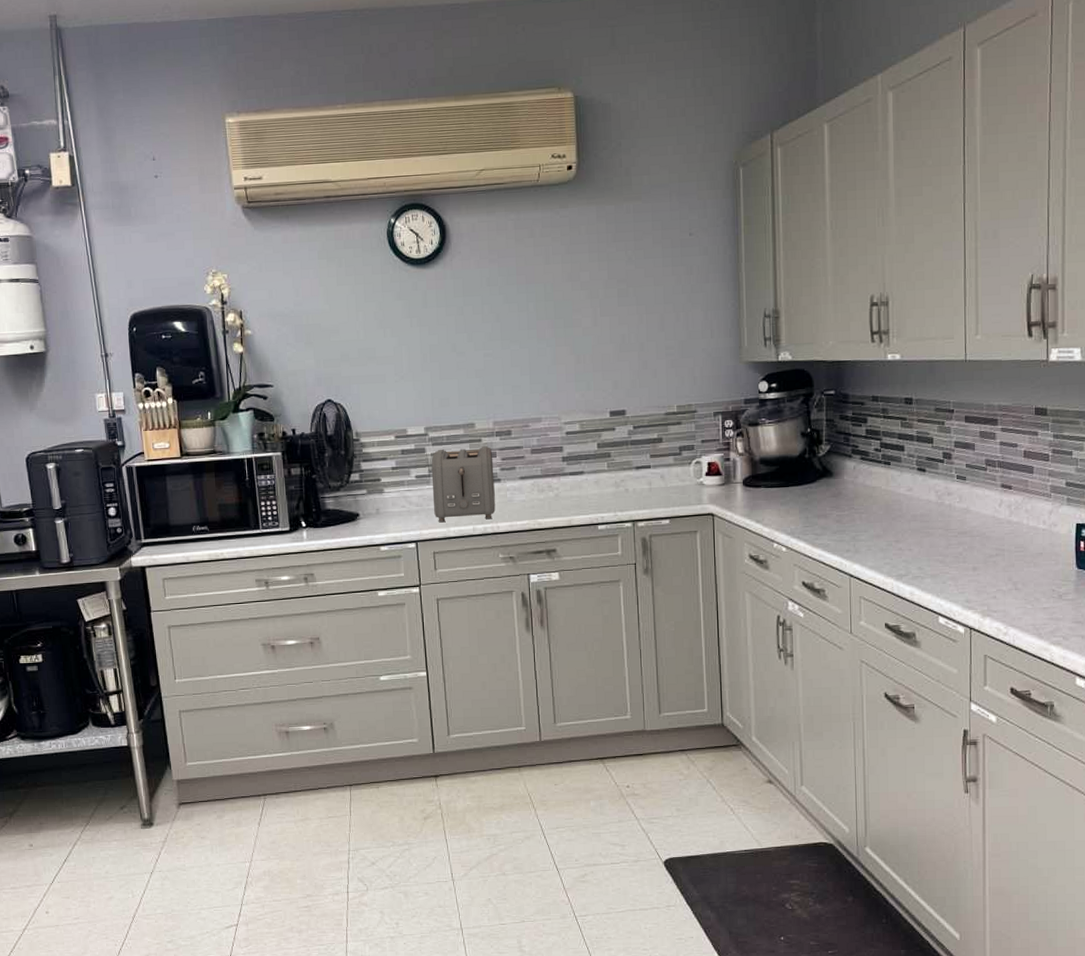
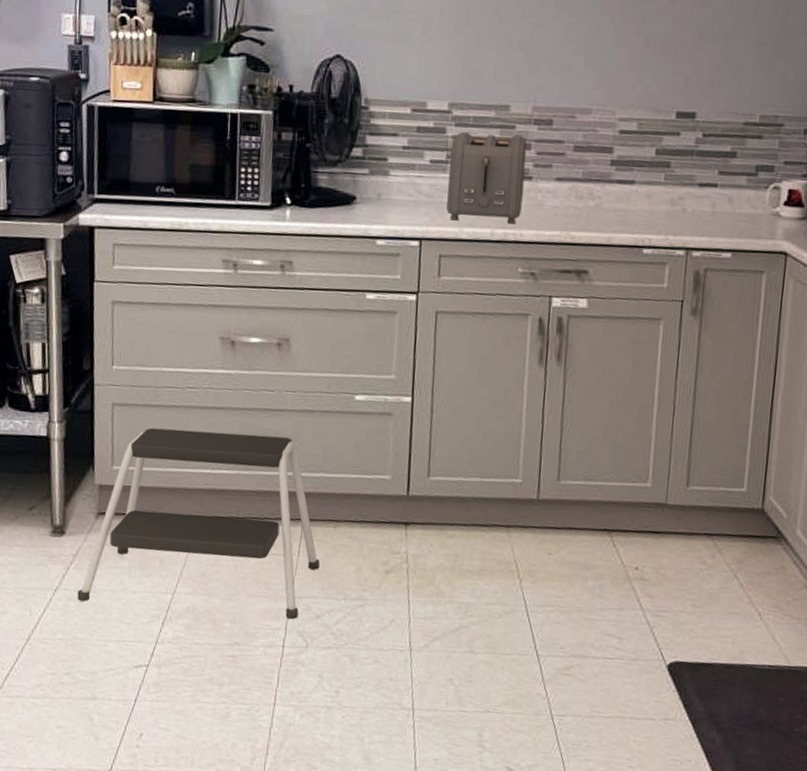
step stool: none [170,719,369,879] -> present [77,427,320,620]

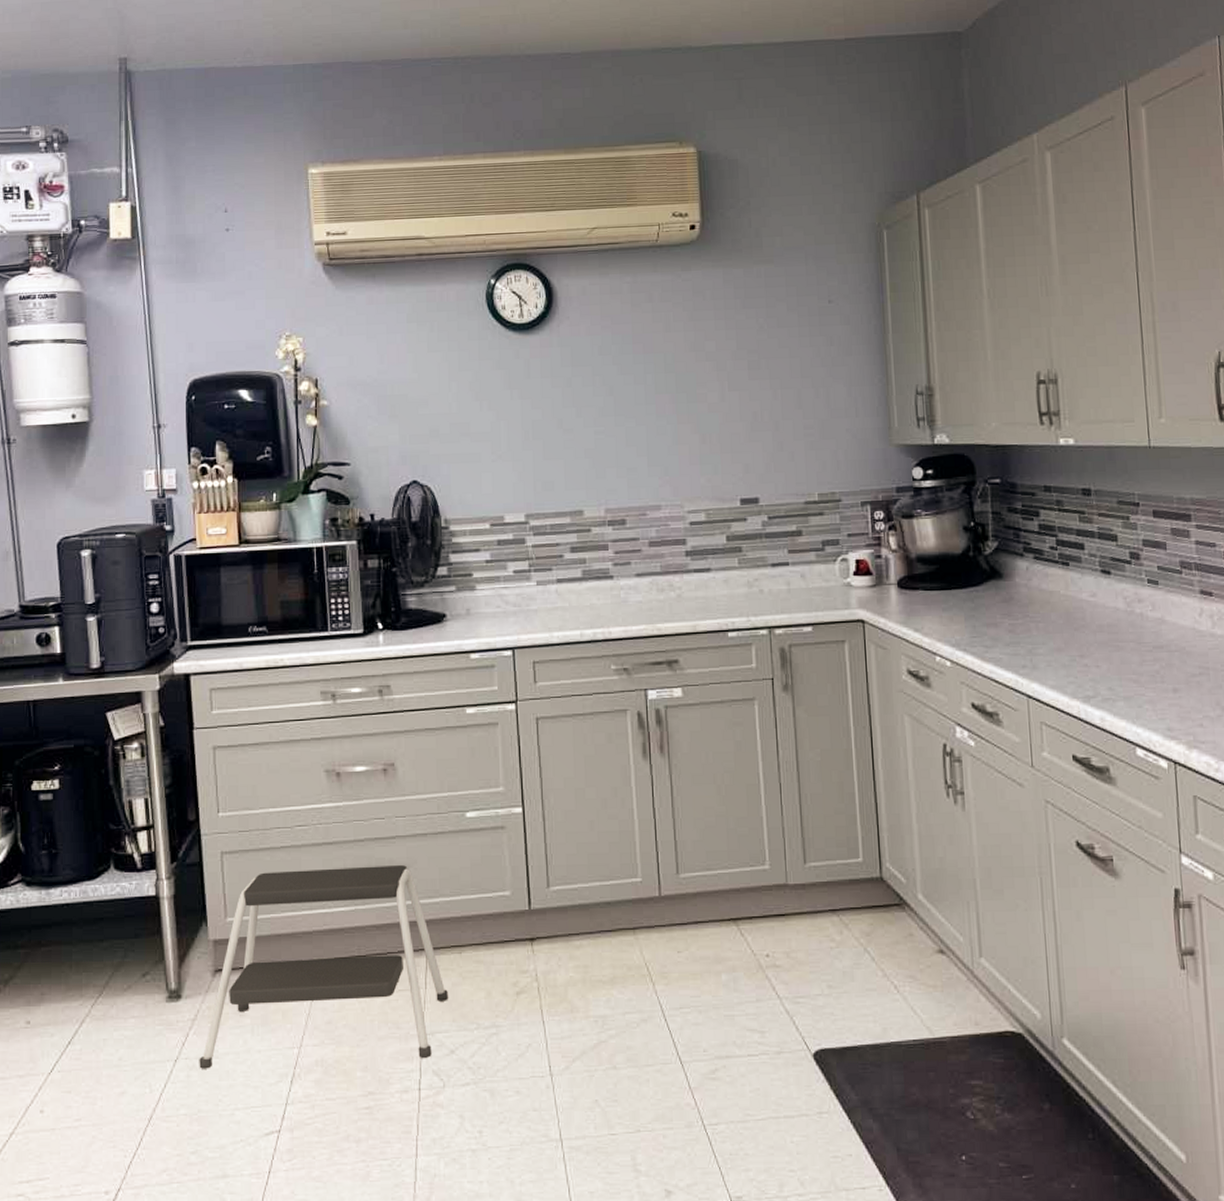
toaster: present [446,131,527,224] -> none [532,536,607,626]

